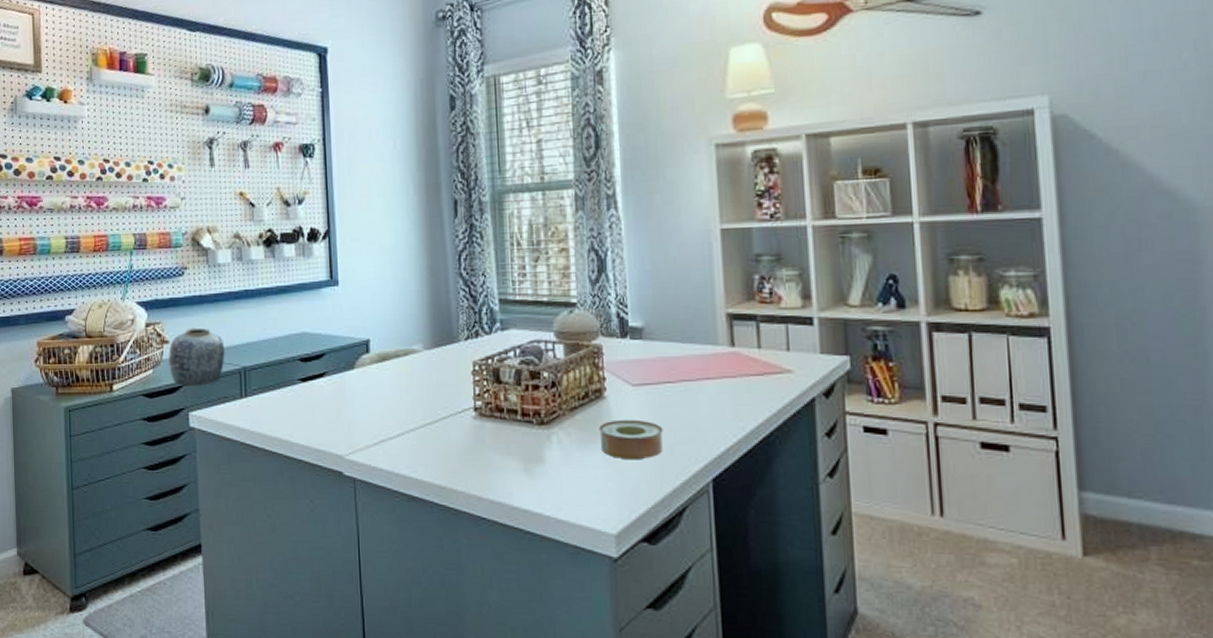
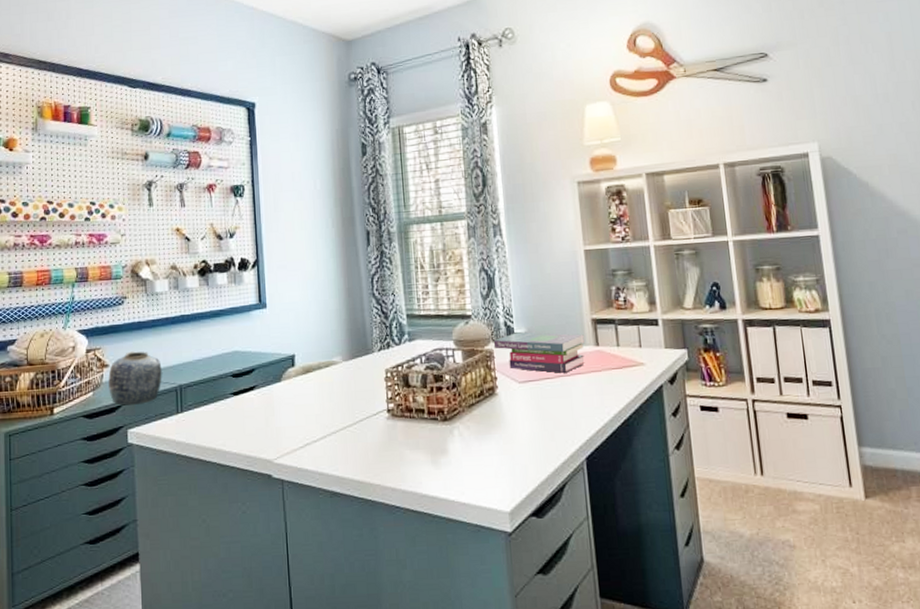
adhesive tape: present [599,419,663,460] -> none [493,411,546,447]
books: none [602,326,716,377] -> present [493,332,585,373]

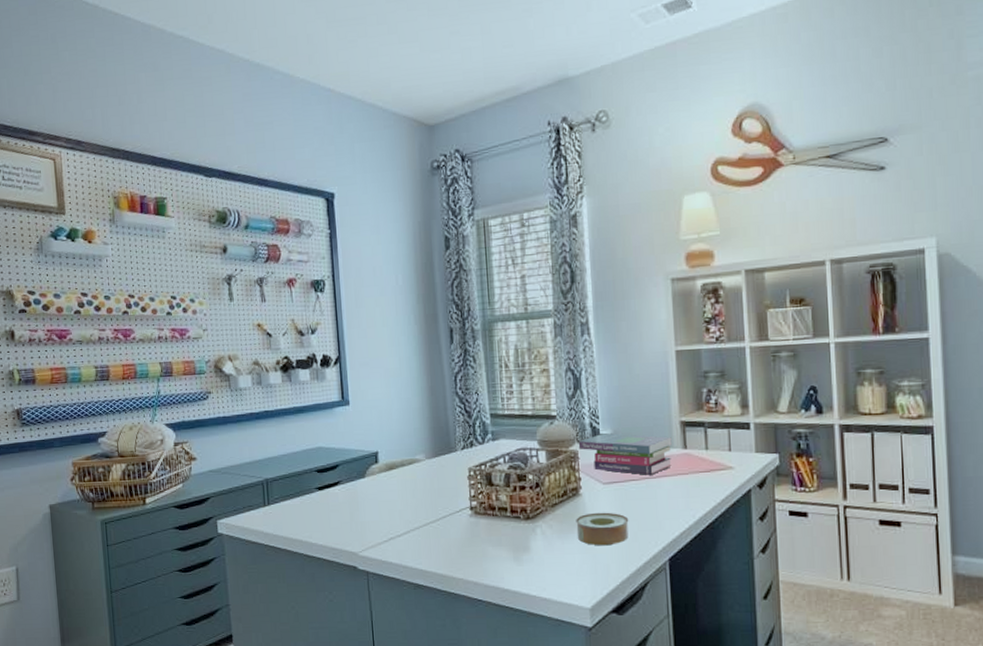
decorative jar: present [108,351,162,406] -> none [196,445,249,497]
adhesive tape: none [493,411,546,447] -> present [576,512,629,546]

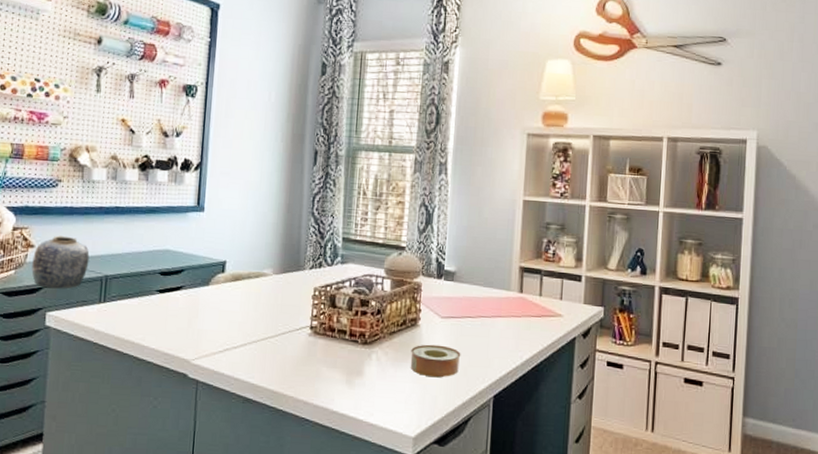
decorative jar: none [196,445,249,497] -> present [31,235,90,289]
books: present [578,433,672,475] -> none [422,269,510,314]

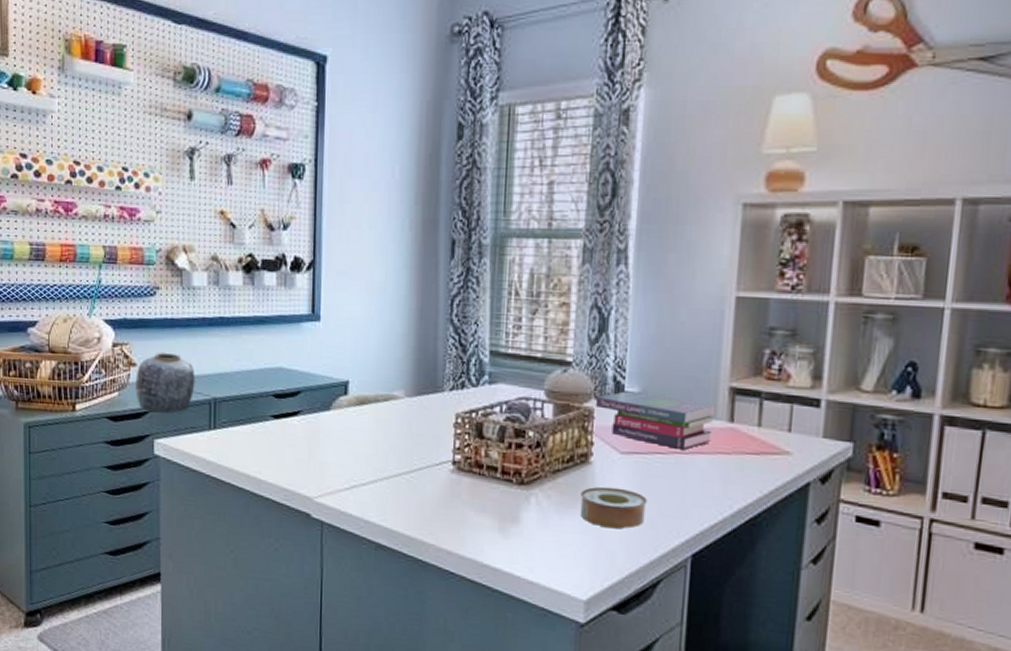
books: none [422,269,510,314] -> present [595,391,716,450]

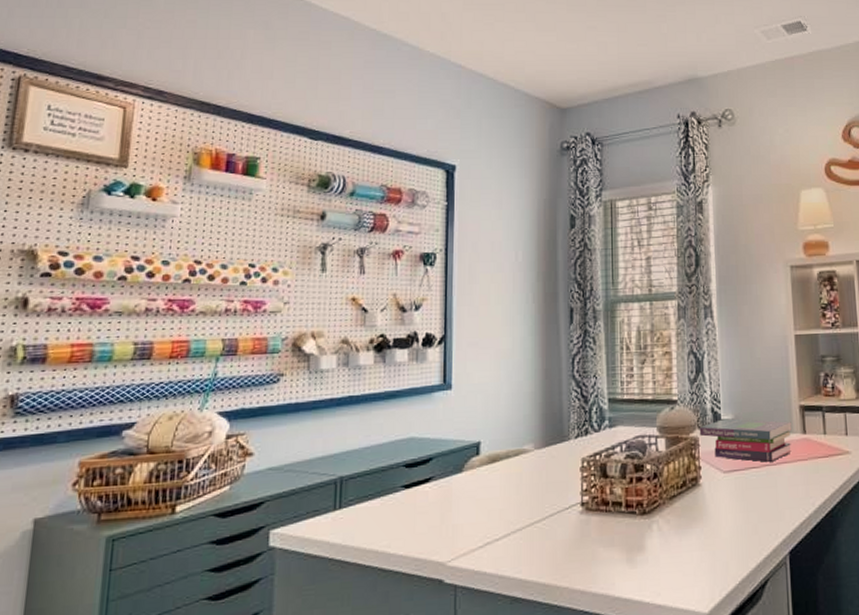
decorative jar: present [135,352,195,414] -> none [250,437,320,502]
adhesive tape: present [579,486,648,529] -> none [695,503,749,541]

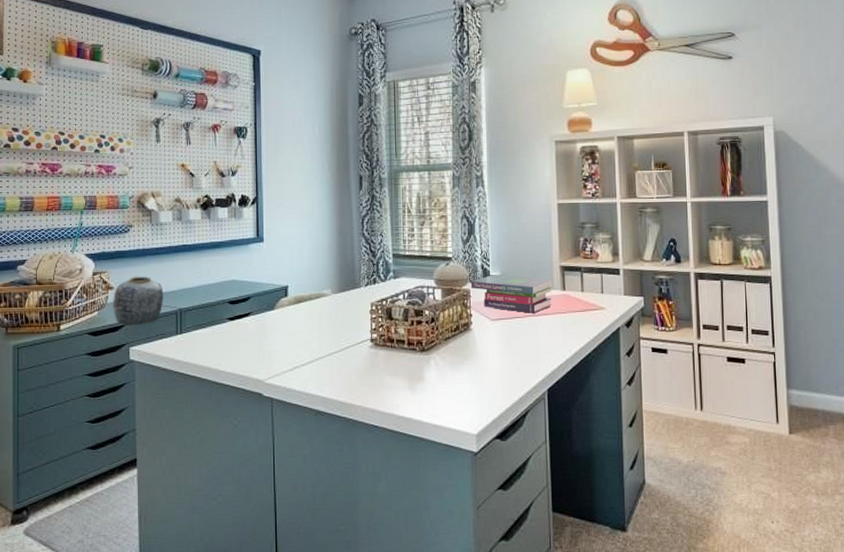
decorative jar: none [250,437,320,502] -> present [113,276,164,325]

